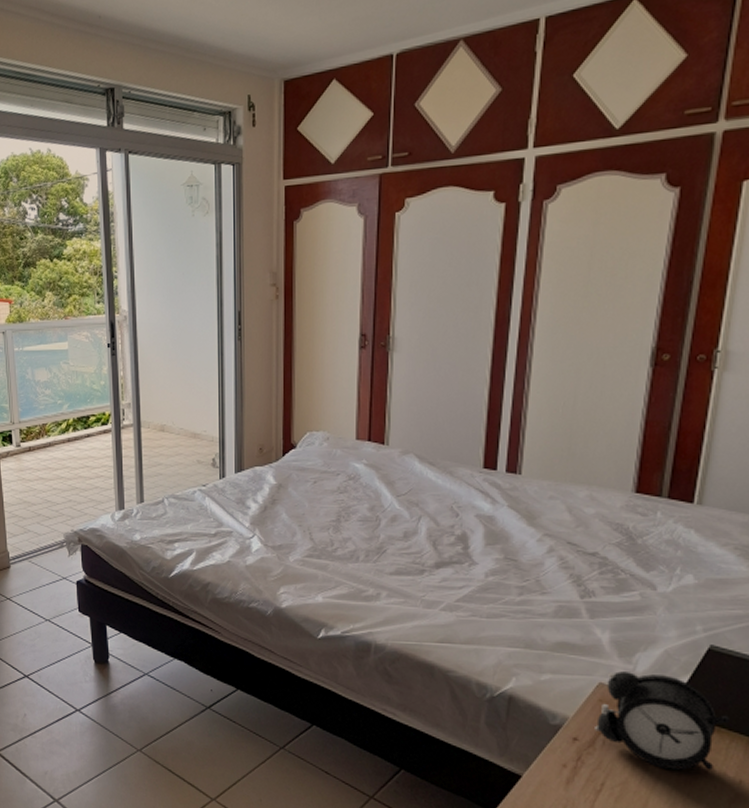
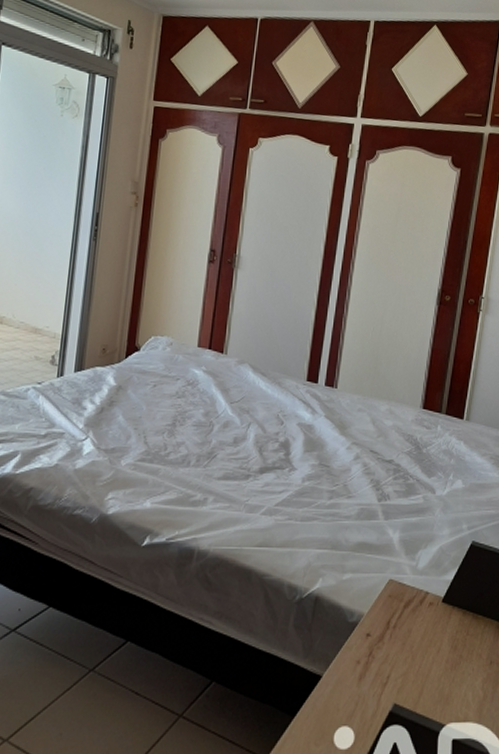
alarm clock: present [595,671,729,771] -> none [384,568,484,658]

